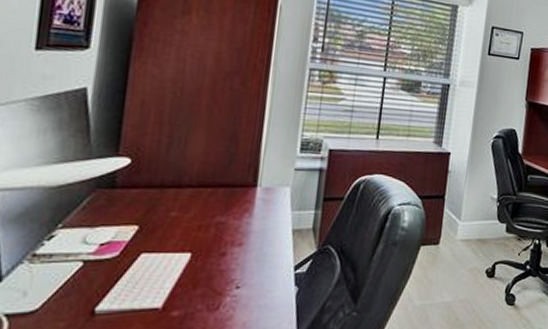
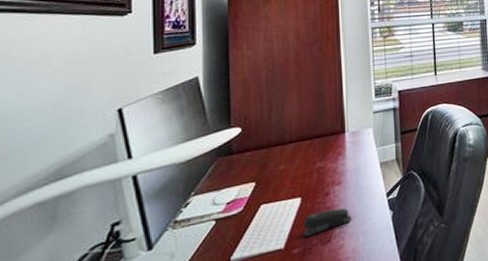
stapler: none [187,274,249,300] -> present [303,208,352,238]

